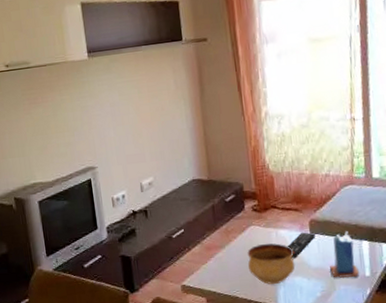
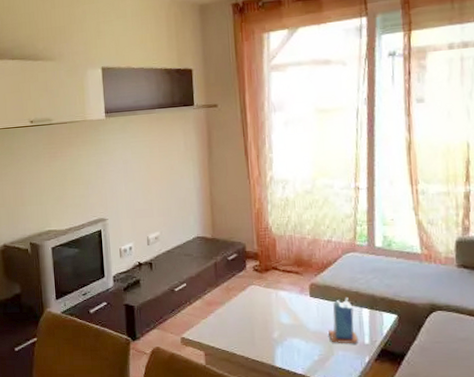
bowl: present [247,243,295,284] -> none [246,304,294,344]
remote control: present [287,232,316,258] -> none [286,295,316,319]

